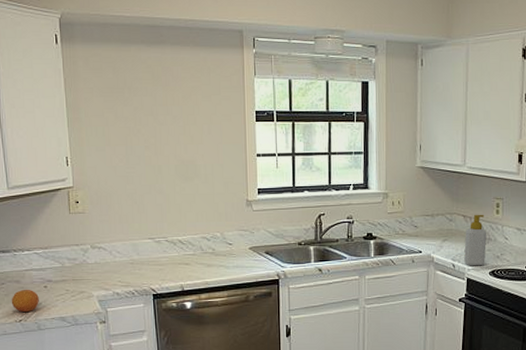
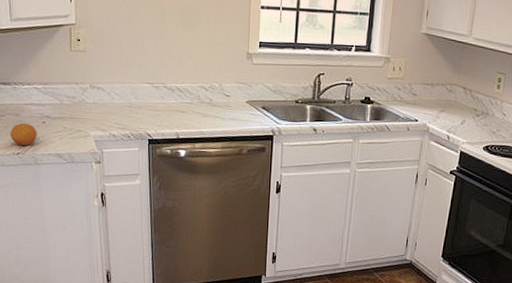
soap bottle: present [464,214,486,266] -> none [459,87,485,140]

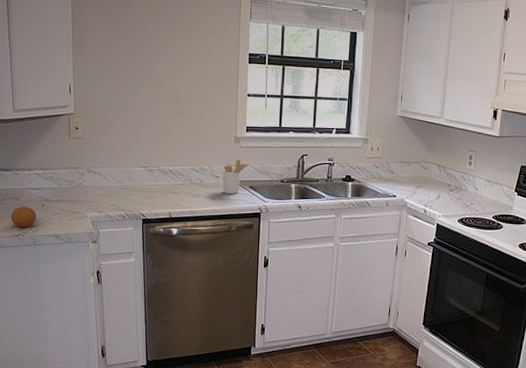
utensil holder: none [233,77,262,115] -> present [222,159,250,195]

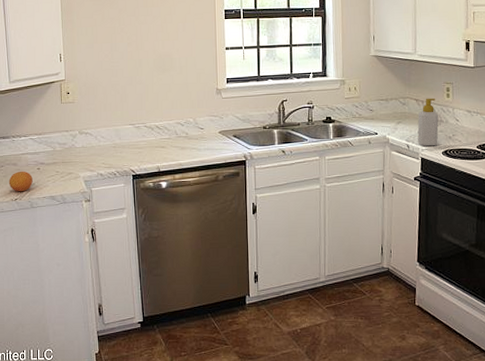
utensil holder: present [222,159,250,195] -> none [206,110,232,145]
soap bottle: none [435,164,458,213] -> present [417,98,439,147]

